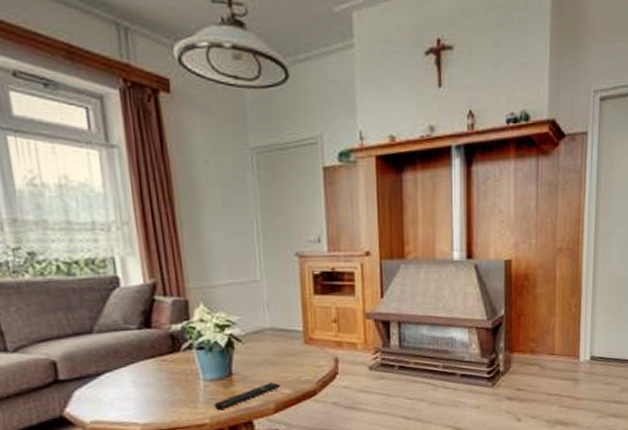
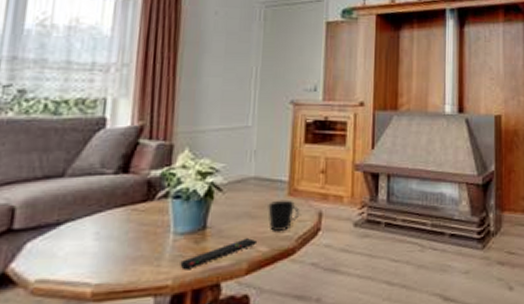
cup: none [286,348,318,377] -> present [268,200,300,233]

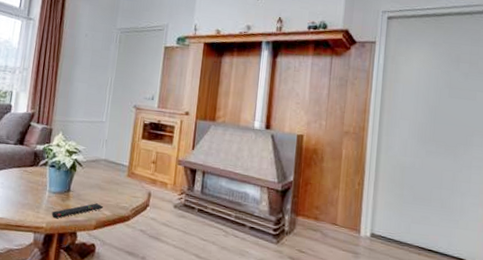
cup: present [268,200,300,233] -> none [112,179,135,203]

